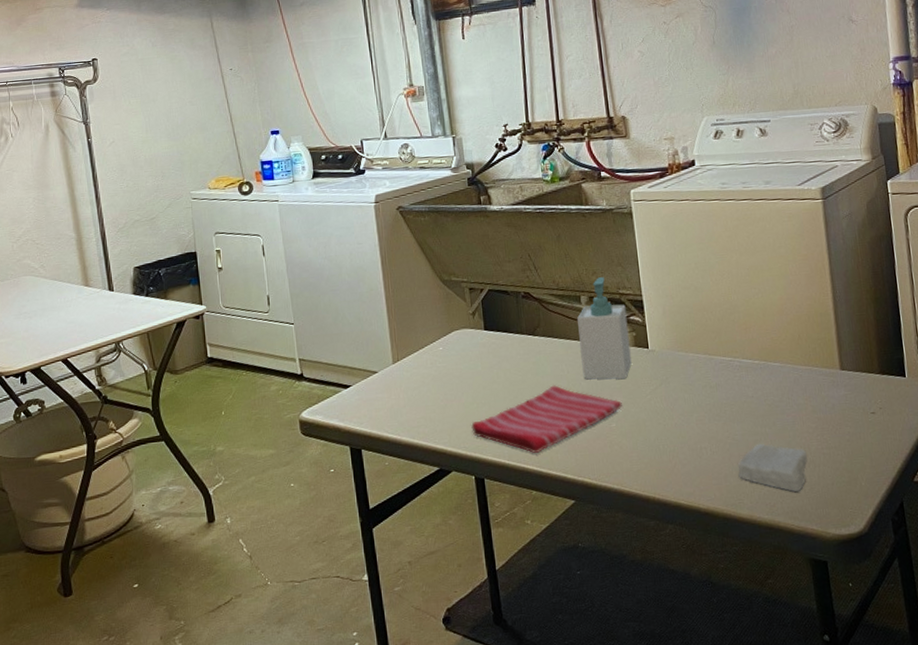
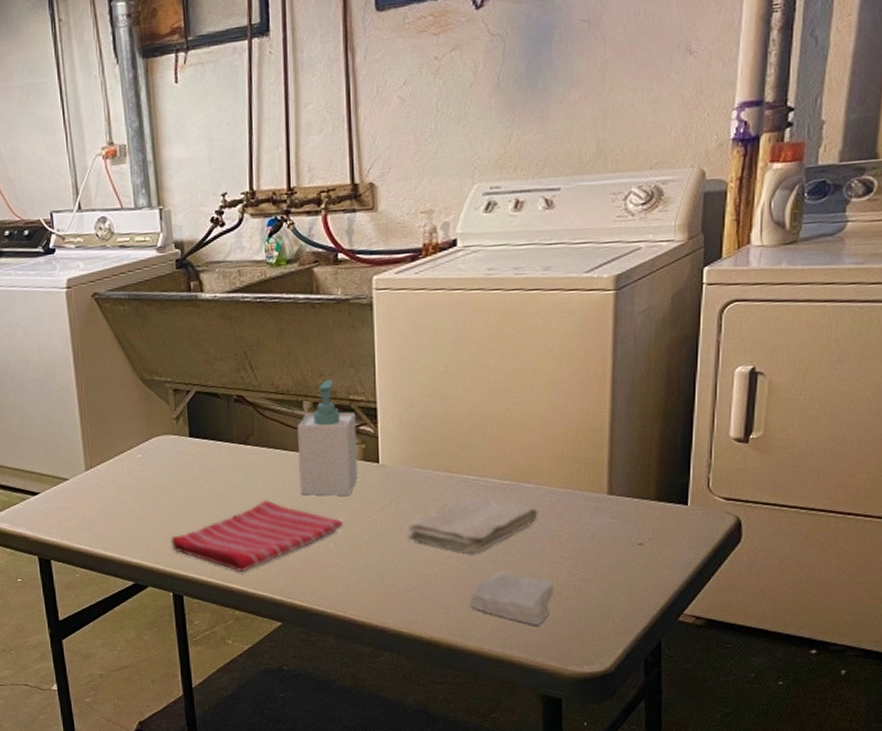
washcloth: none [679,376,786,427] -> present [409,497,538,553]

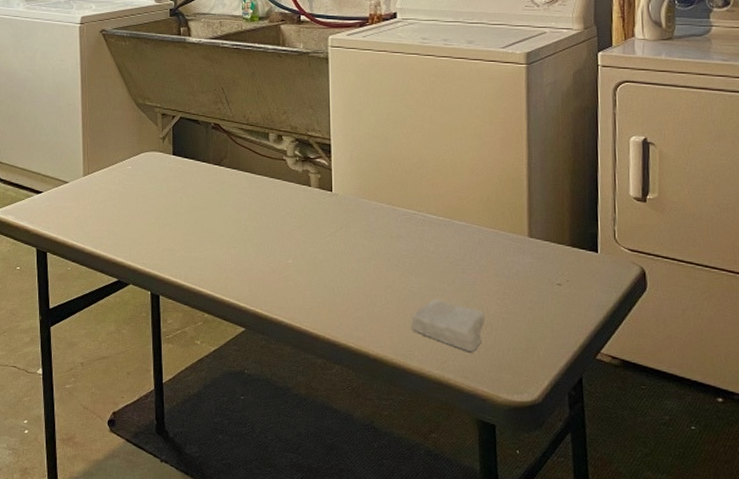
dish towel: present [171,500,343,572] -> none [152,215,300,278]
soap bottle: present [298,380,358,496] -> none [264,117,314,218]
washcloth: present [409,497,538,553] -> none [357,228,469,279]

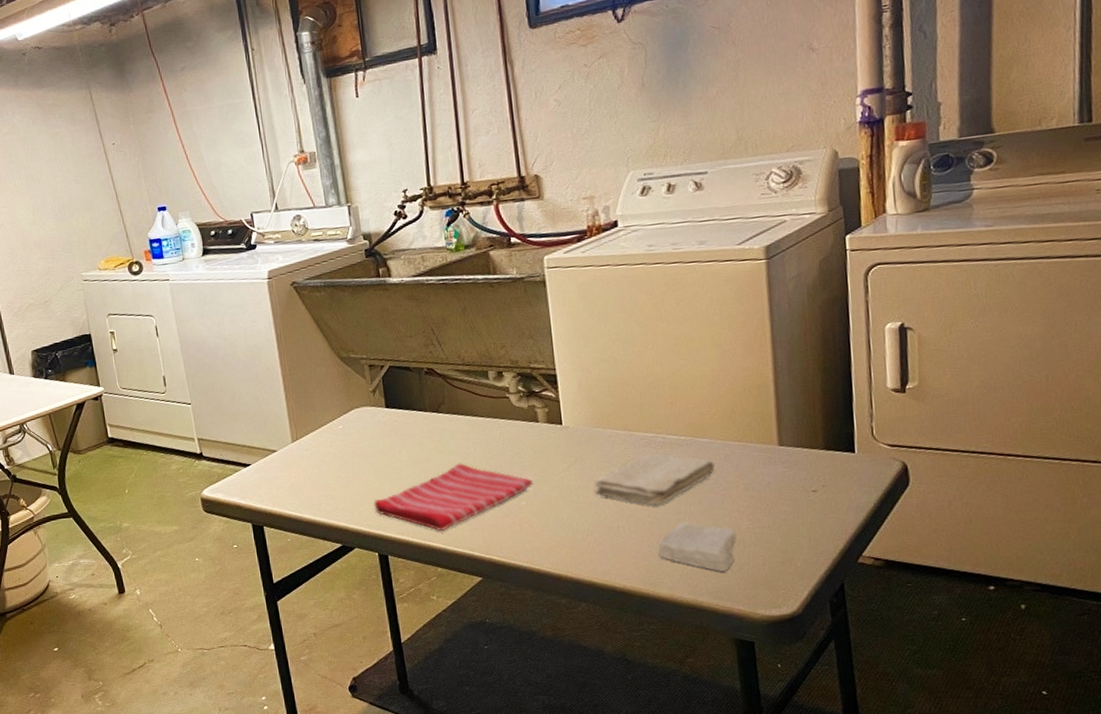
dish towel: none [152,215,300,278] -> present [374,463,533,531]
washcloth: none [357,228,469,279] -> present [594,453,715,506]

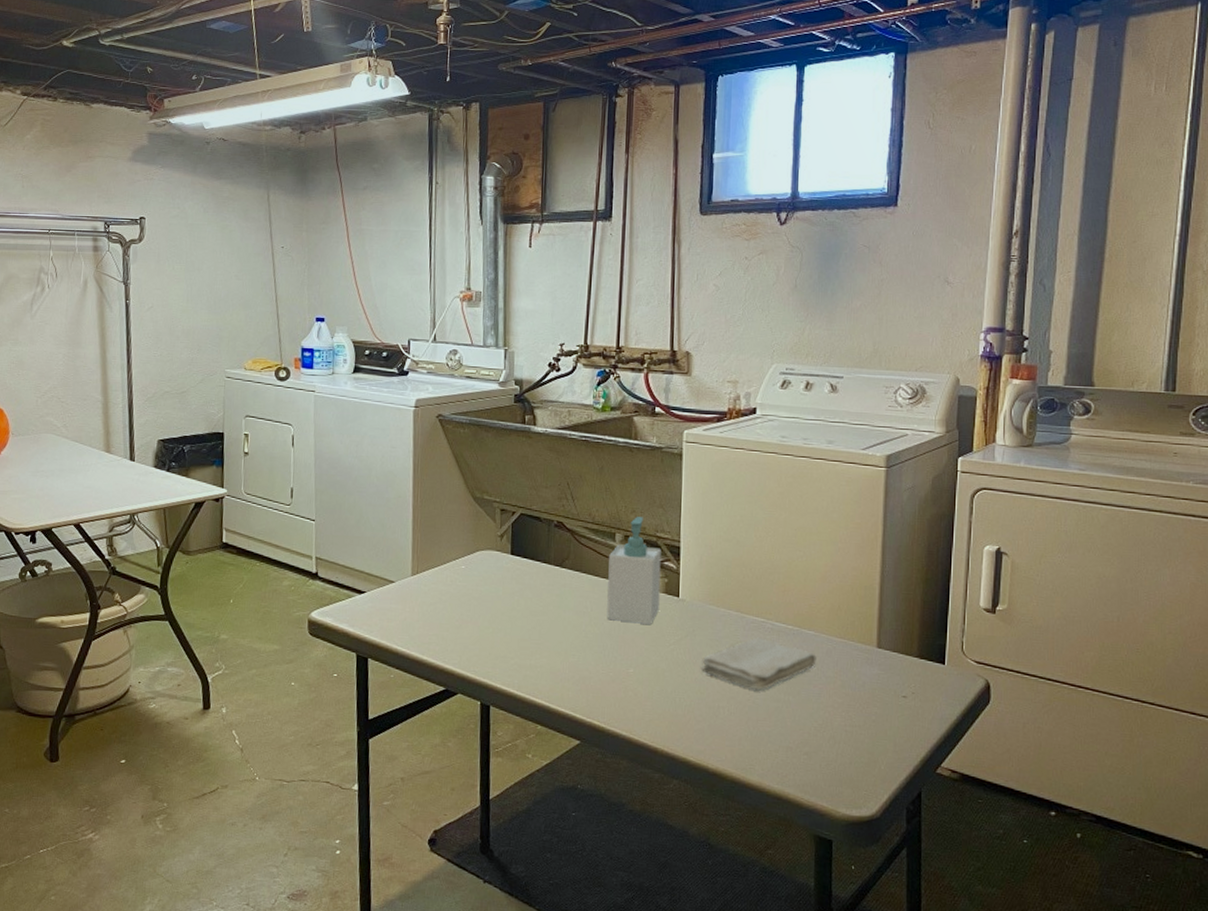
dish towel: present [374,463,533,531] -> none [484,621,643,687]
soap bottle: none [485,351,544,458] -> present [607,517,661,624]
soap bar: present [658,522,738,572] -> none [753,711,829,765]

